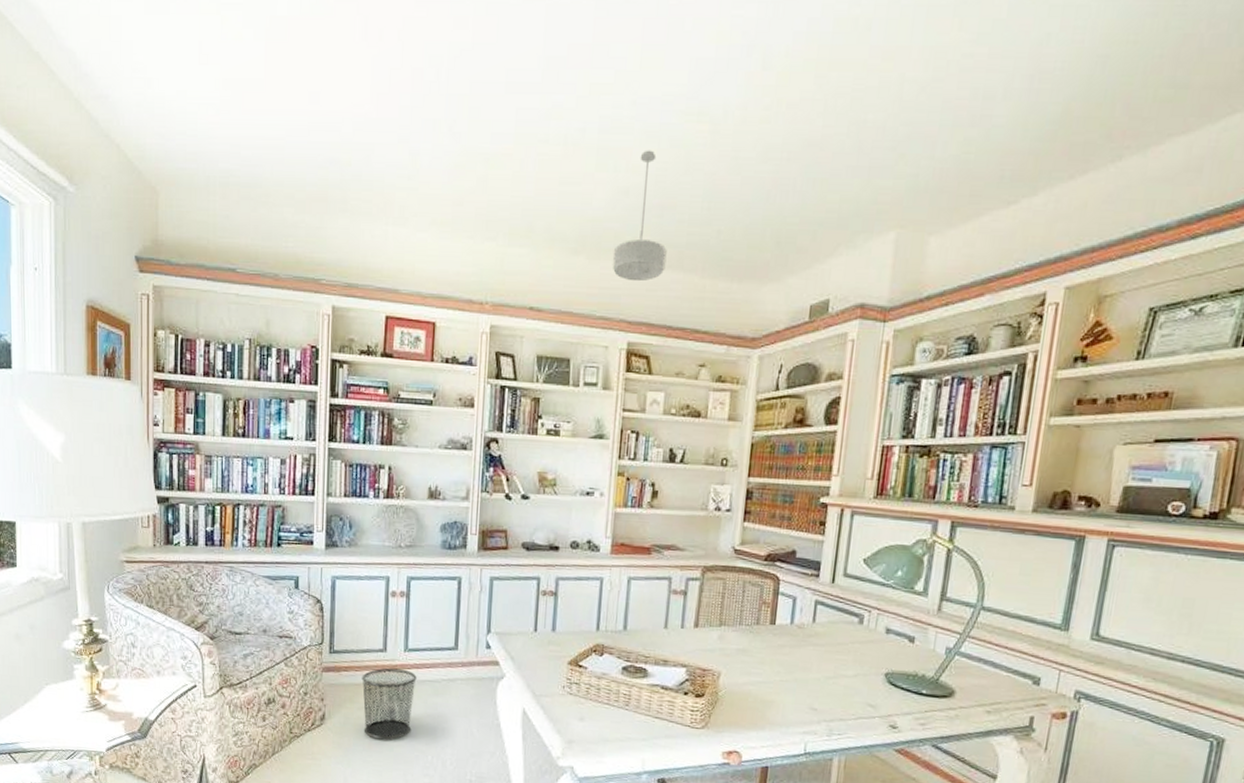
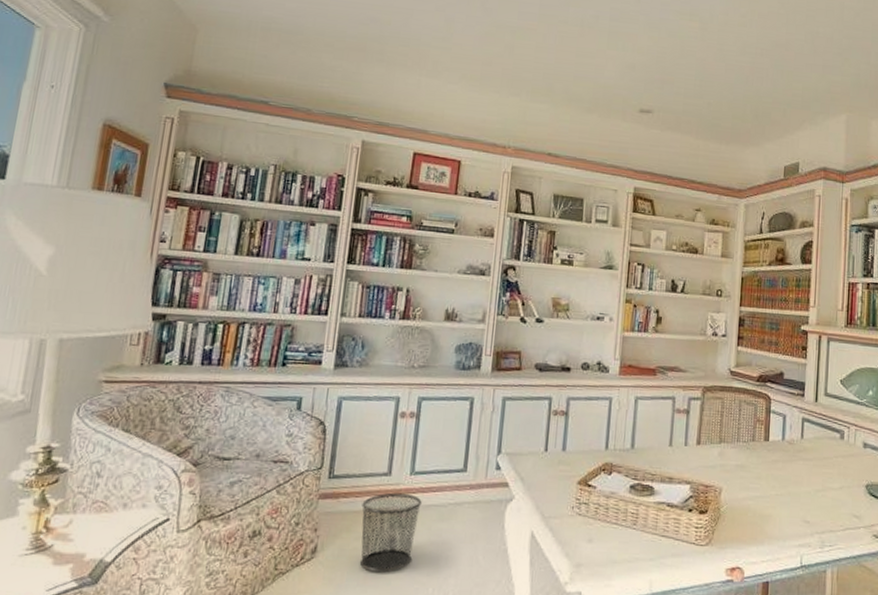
ceiling light fixture: present [612,150,667,282] -> none [621,37,667,139]

